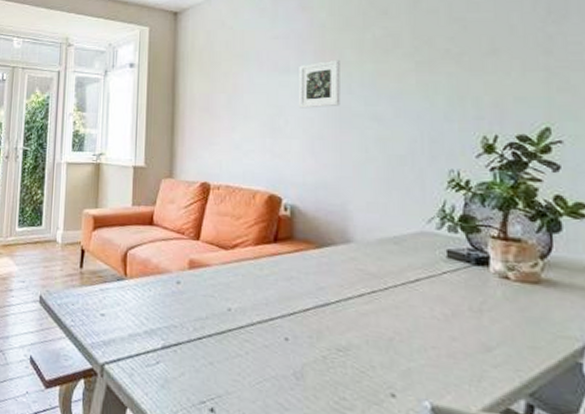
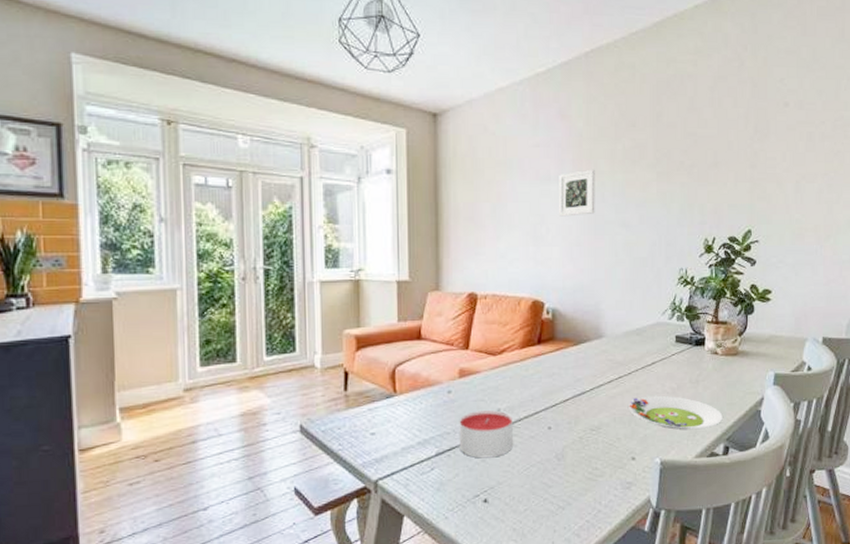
candle: none [186,307,244,363] -> present [459,410,513,459]
salad plate: none [385,319,522,375] -> present [629,395,723,430]

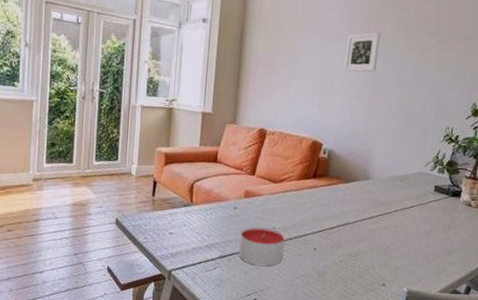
salad plate: present [629,395,723,430] -> none [385,234,469,269]

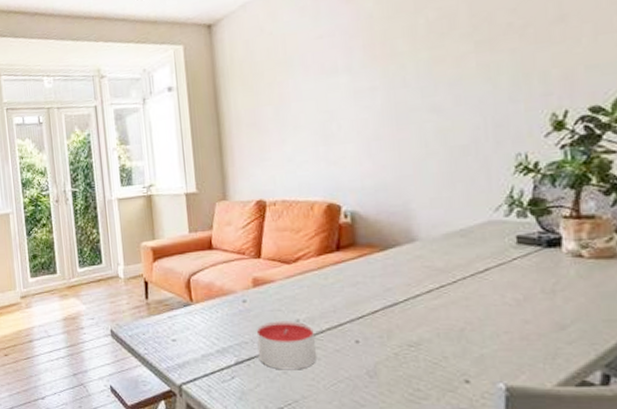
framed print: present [344,32,381,72] -> none [348,51,395,110]

